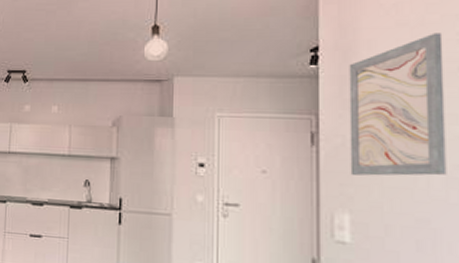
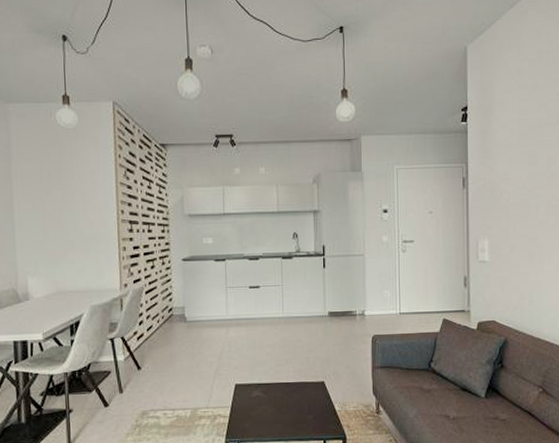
wall art: present [349,33,447,176] -> none [488,94,548,209]

